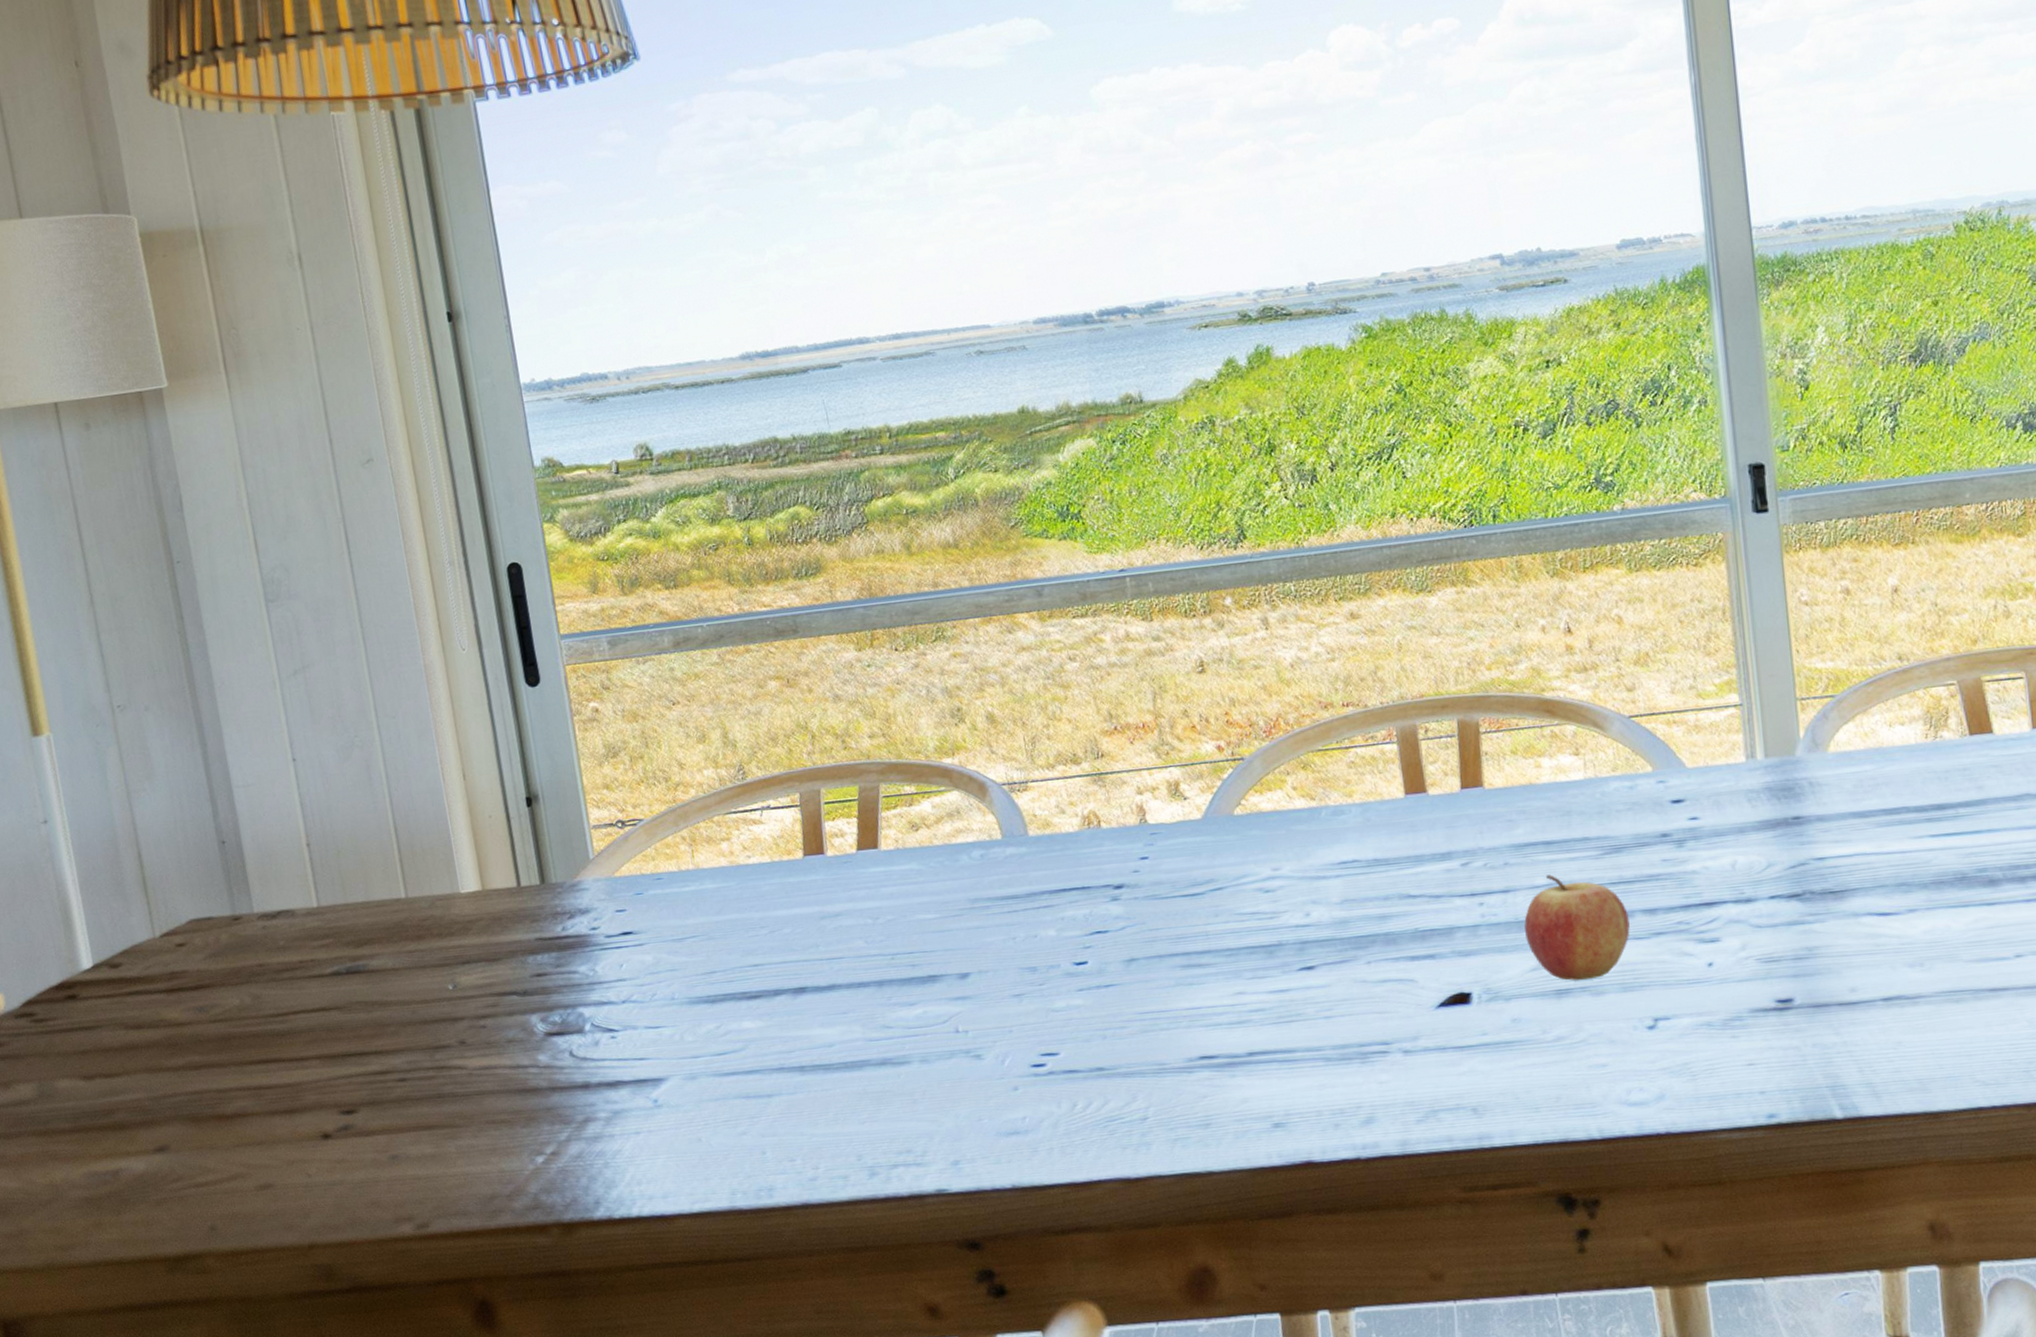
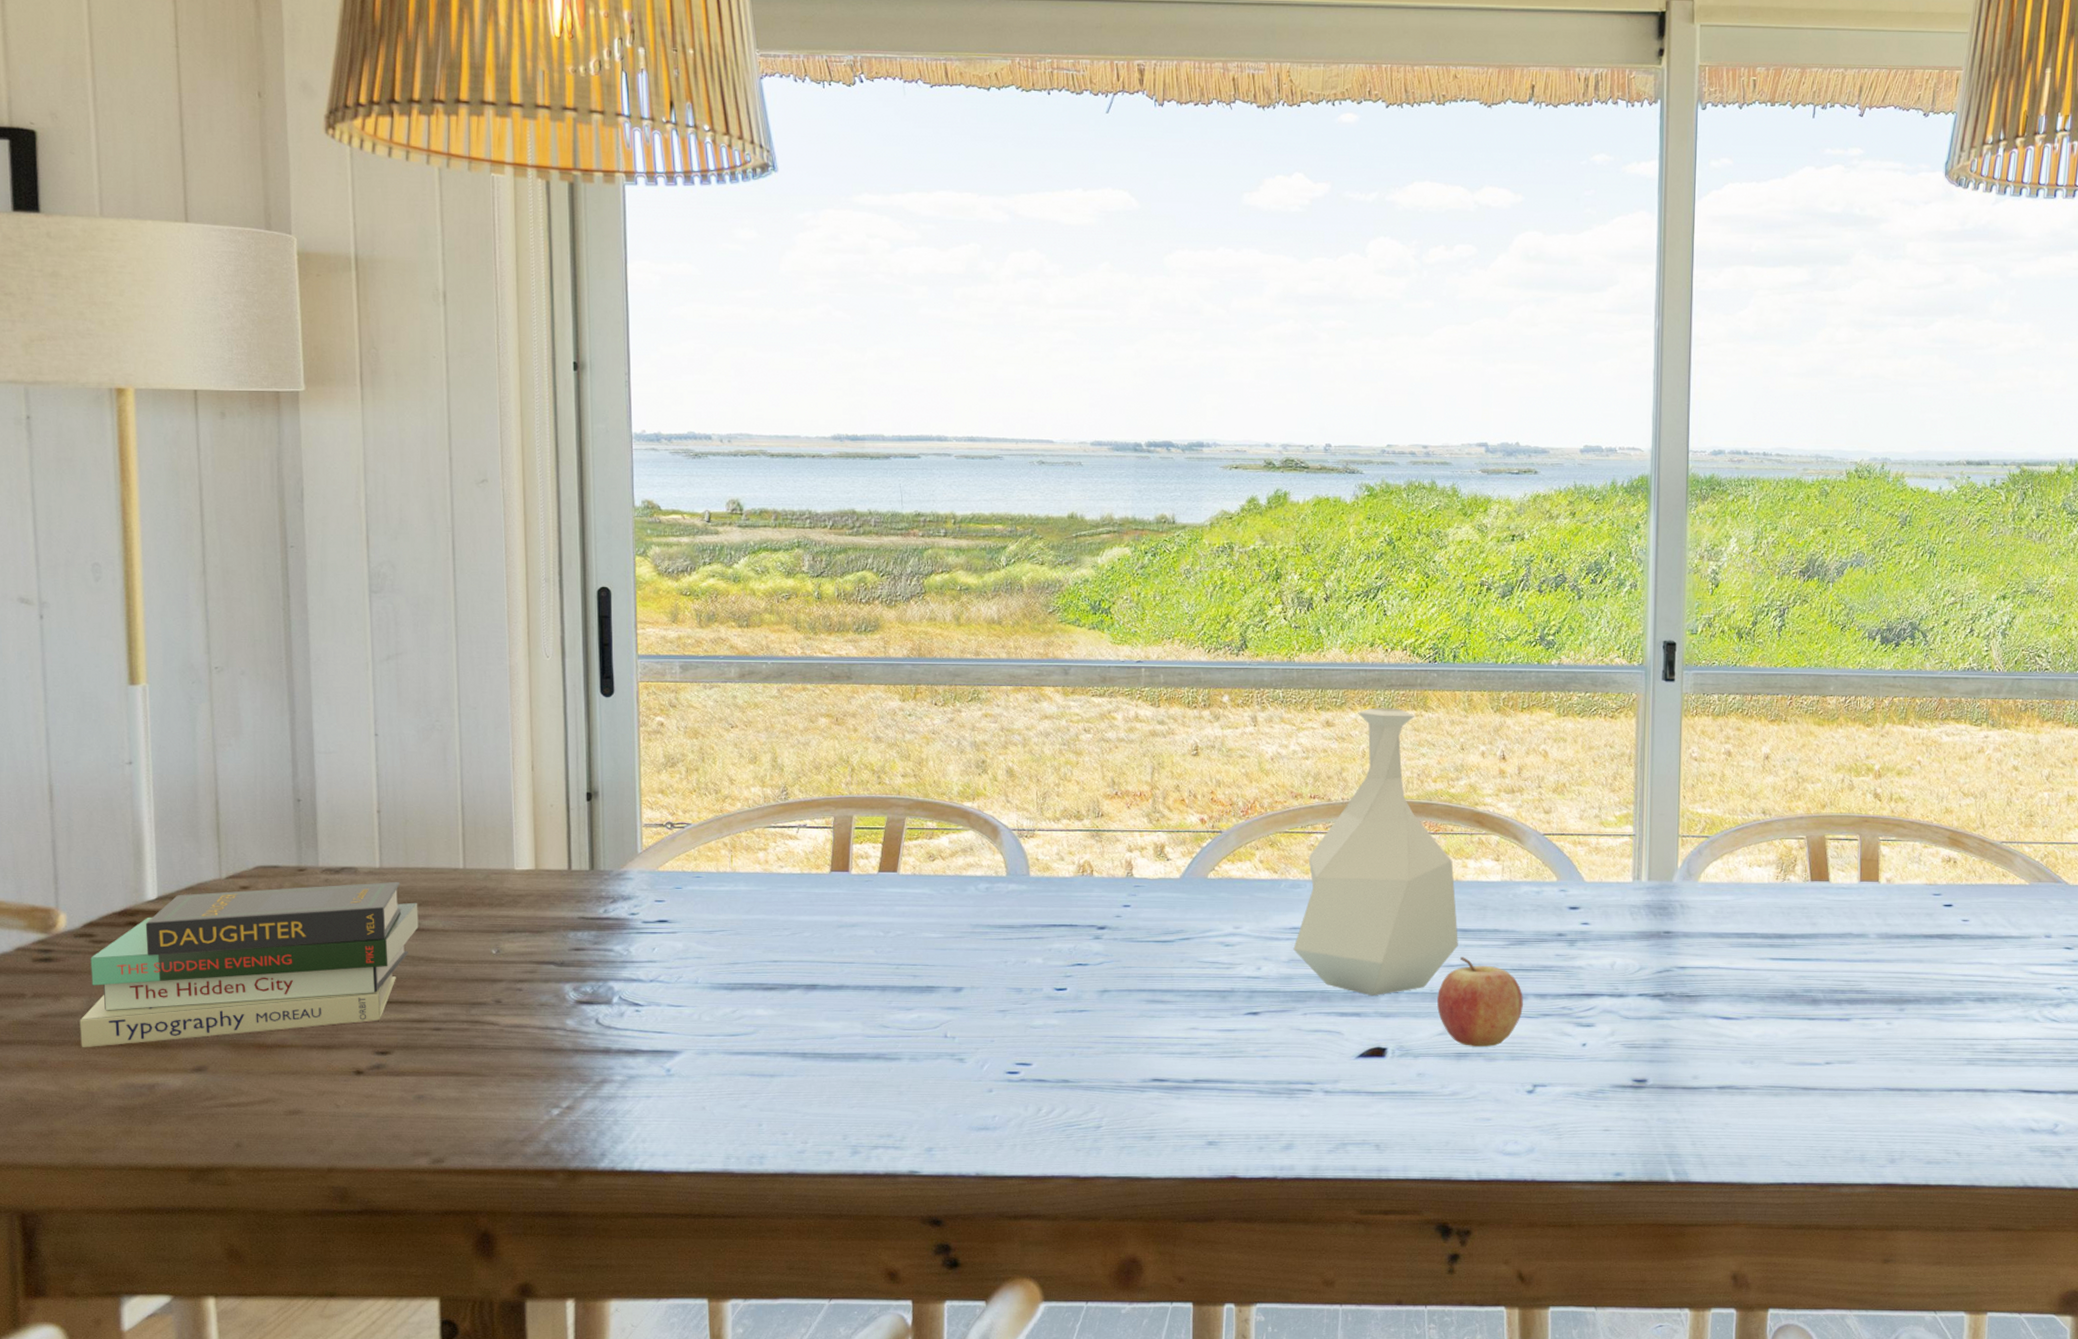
books: none [32,920,368,1138] -> present [79,881,419,1048]
vase: none [1345,587,1542,933] -> present [1293,707,1458,996]

